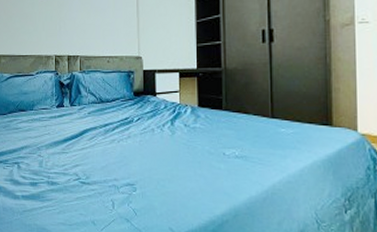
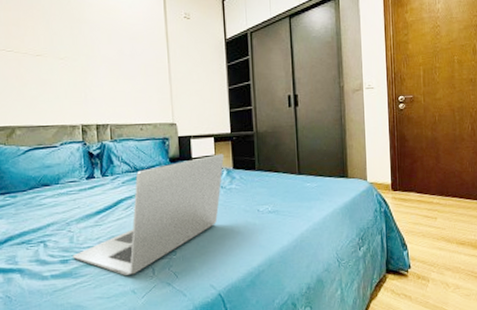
laptop: none [41,90,189,205] -> present [73,154,224,275]

